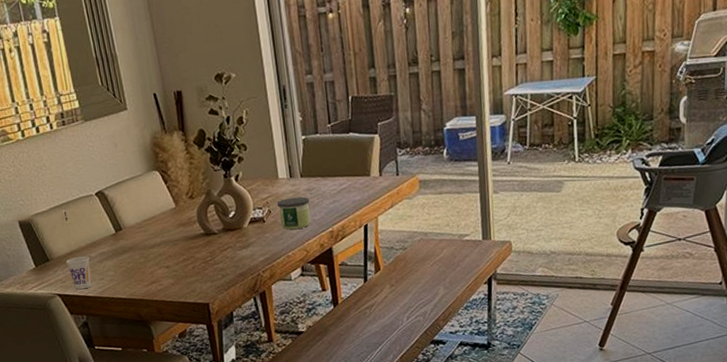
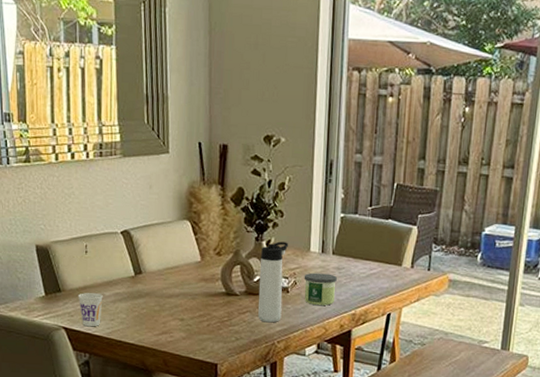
thermos bottle: none [231,173,262,255] -> present [258,241,289,323]

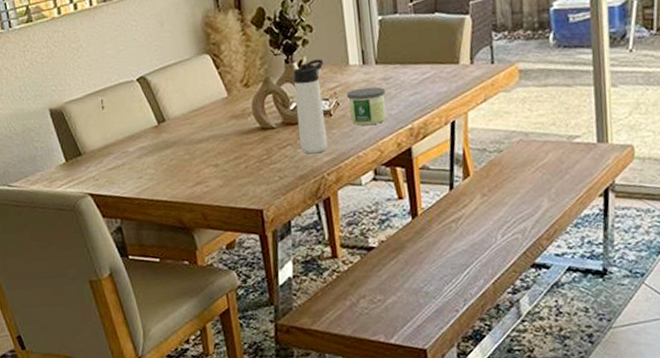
cup: present [77,292,103,327] -> none [100,150,128,190]

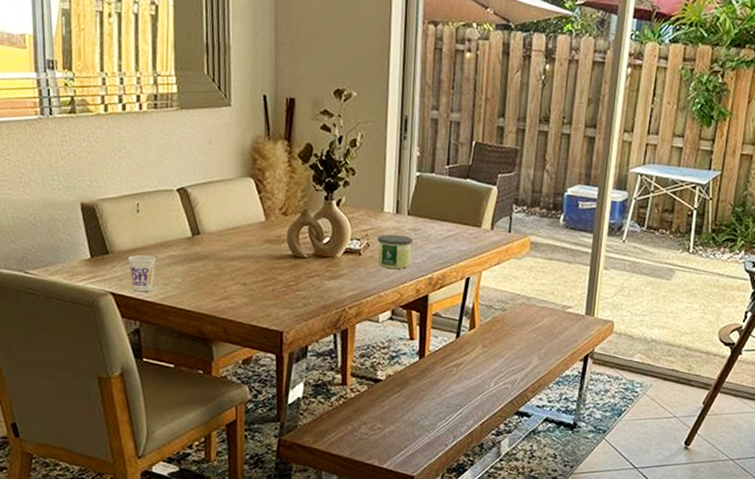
cup: none [100,150,128,190] -> present [127,254,156,292]
thermos bottle: present [293,59,328,154] -> none [327,201,361,288]

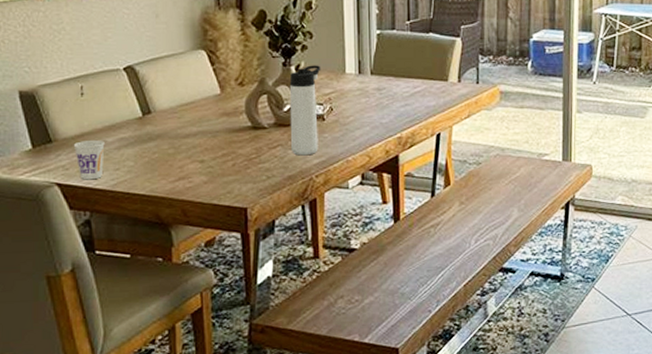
thermos bottle: none [327,201,361,288] -> present [289,65,321,156]
candle: present [377,234,412,269] -> none [340,96,378,131]

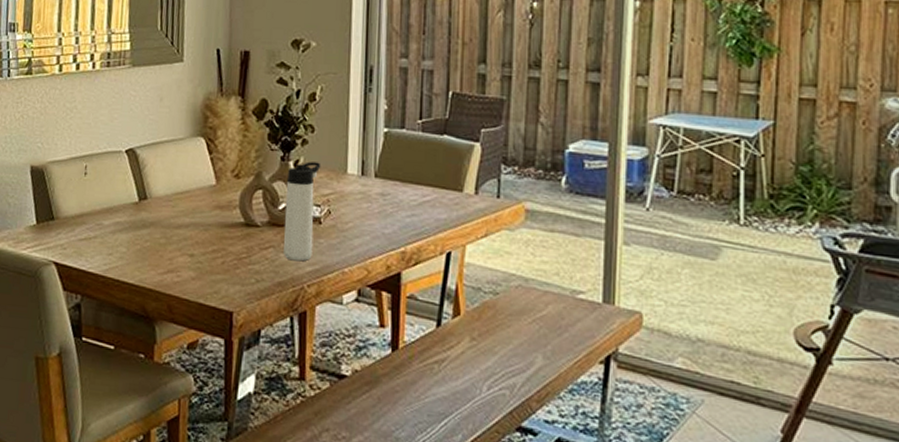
cup: present [73,139,105,180] -> none [72,221,101,263]

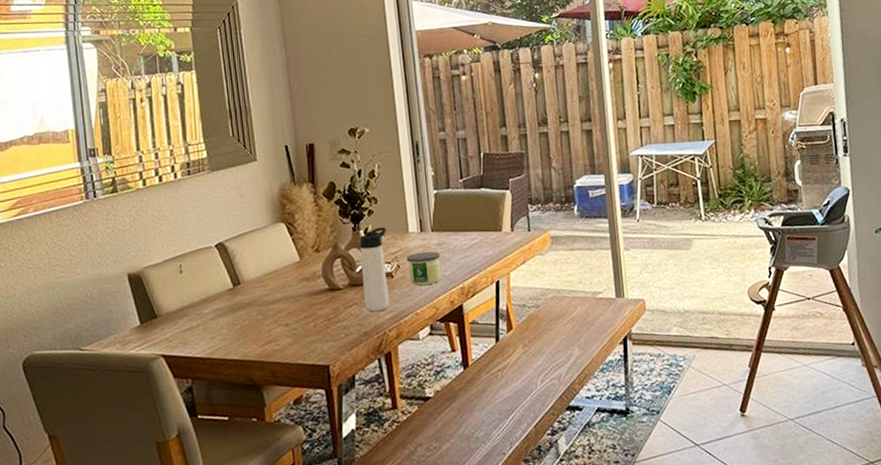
candle: none [340,199,381,241] -> present [406,251,441,286]

